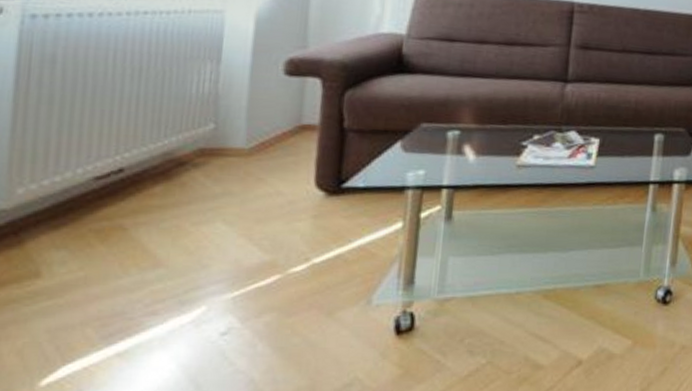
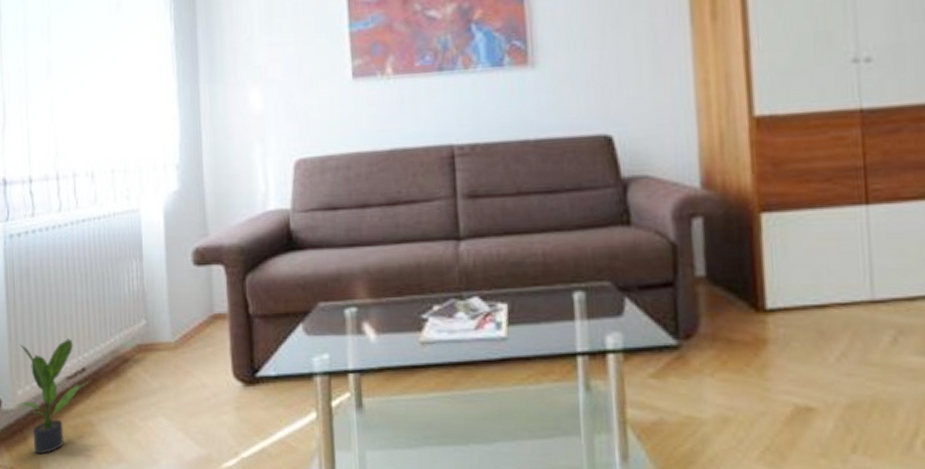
potted plant: none [10,136,128,260] -> present [15,338,90,455]

